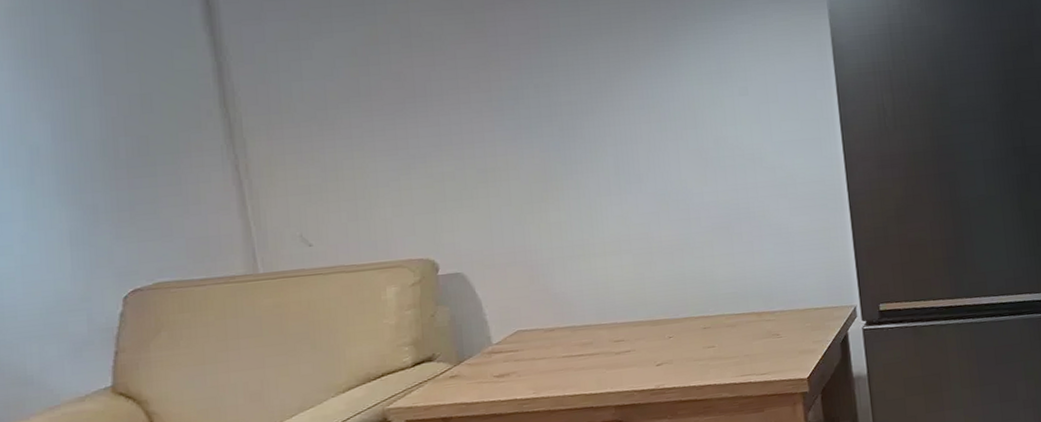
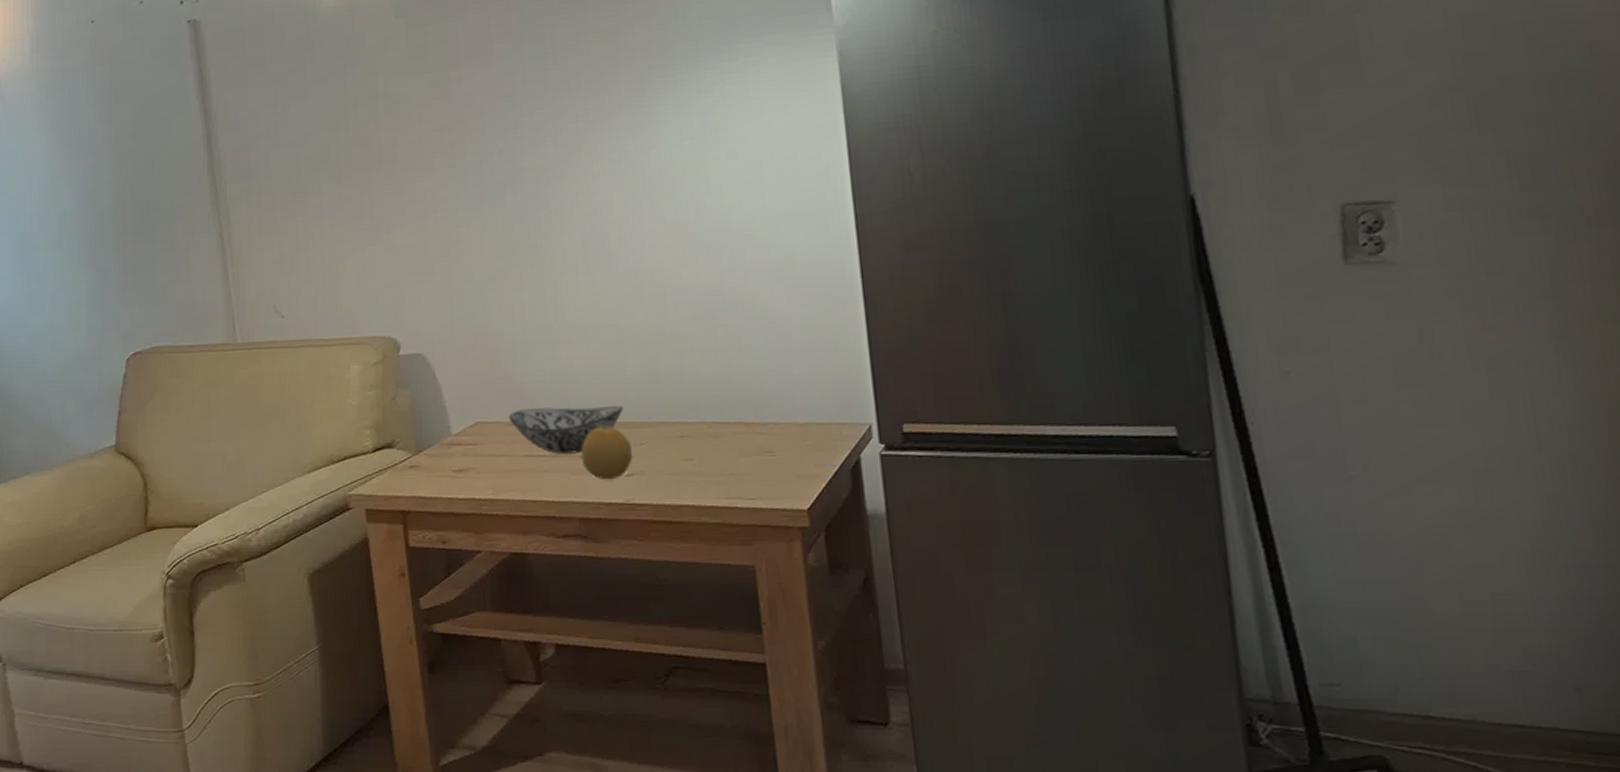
decorative bowl: none [547,306,654,353] -> present [508,406,624,454]
fruit: none [616,324,662,371] -> present [581,426,632,480]

